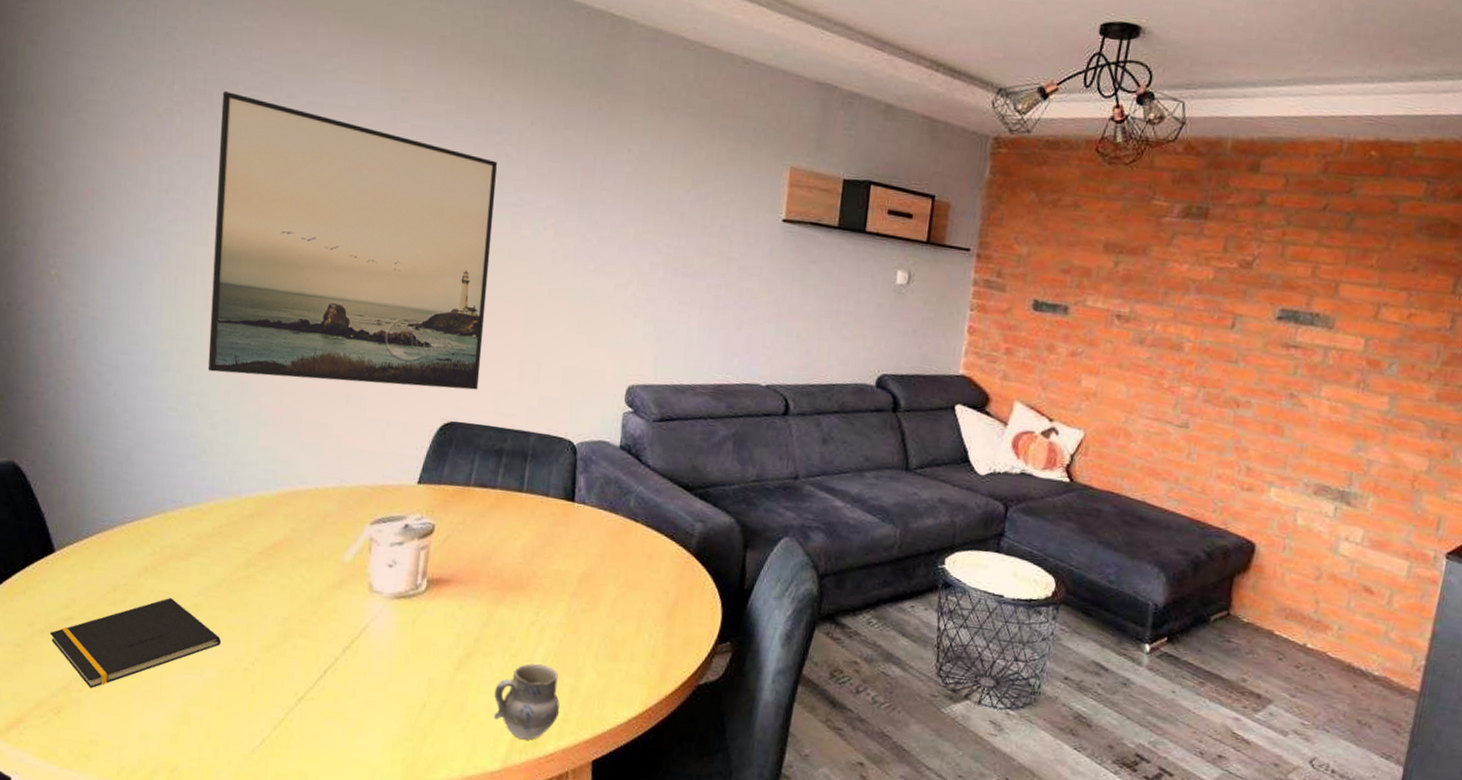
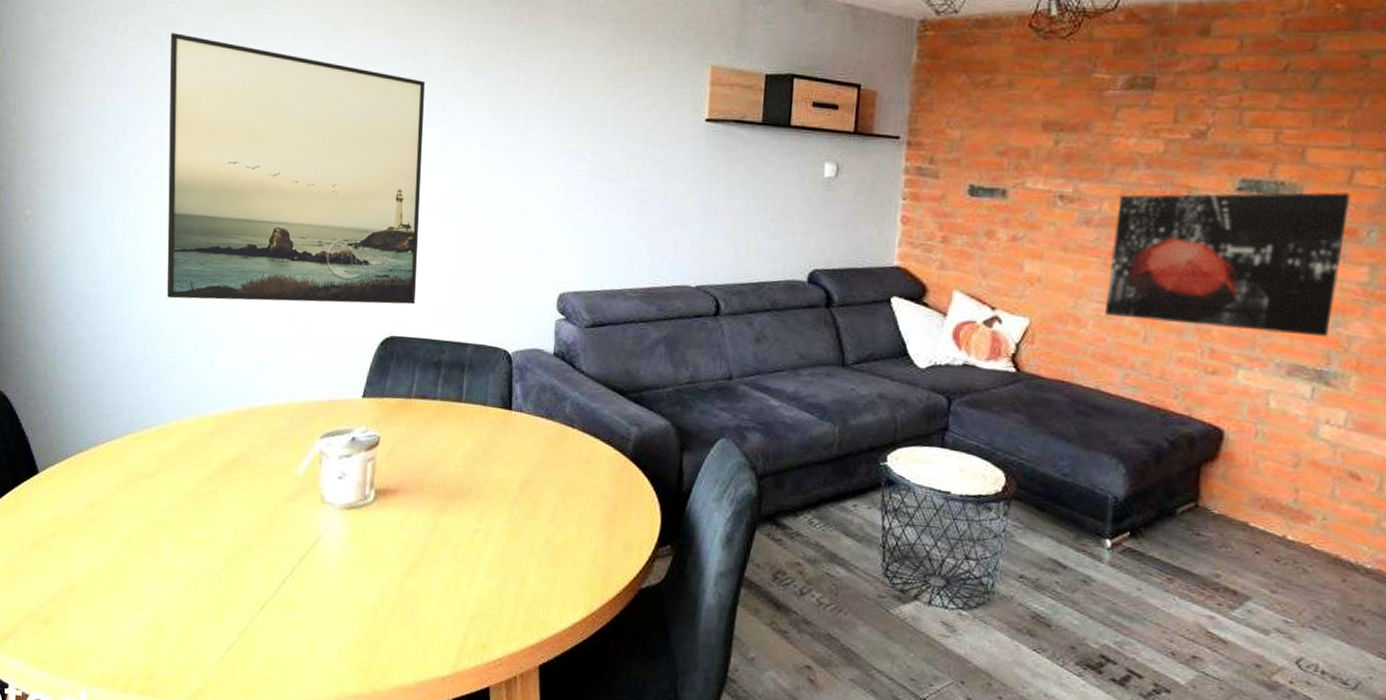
notepad: present [49,598,221,689] -> none [36,513,188,601]
cup: present [494,663,559,740] -> none [443,570,505,645]
wall art: none [1154,317,1376,460] -> present [1105,192,1351,337]

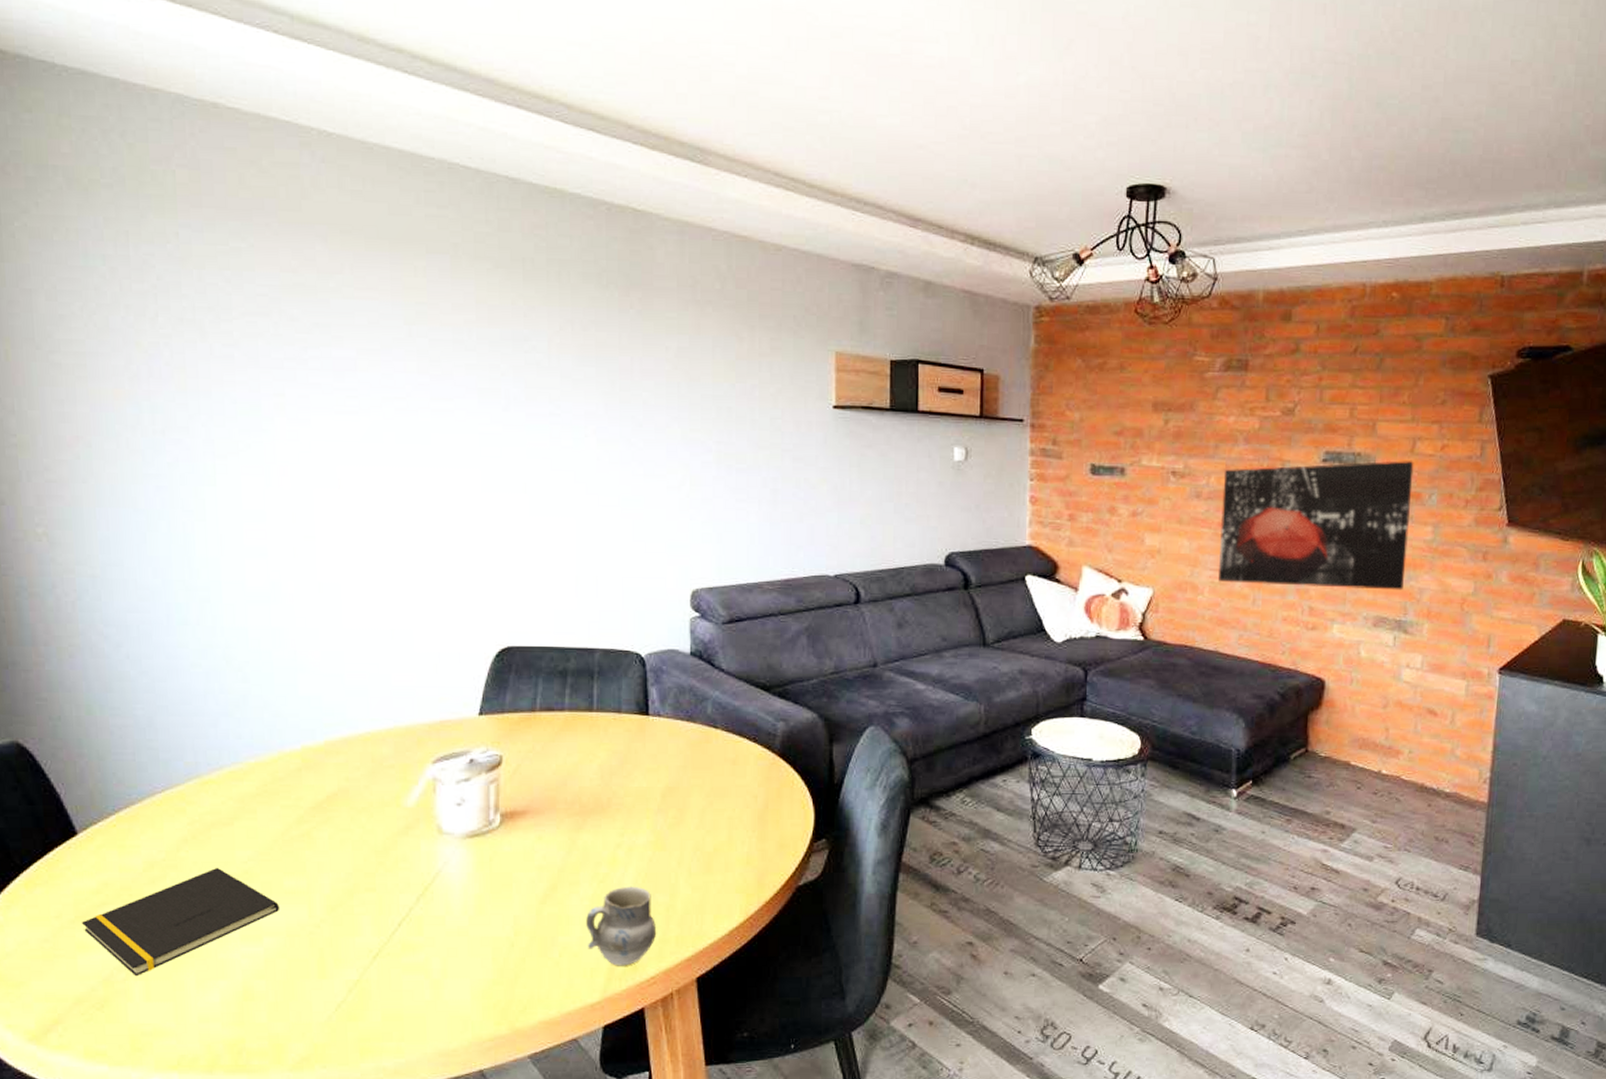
notepad: none [36,513,188,601] -> present [81,868,279,977]
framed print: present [166,32,425,305] -> none [214,318,534,621]
cup: none [443,570,505,645] -> present [586,886,656,966]

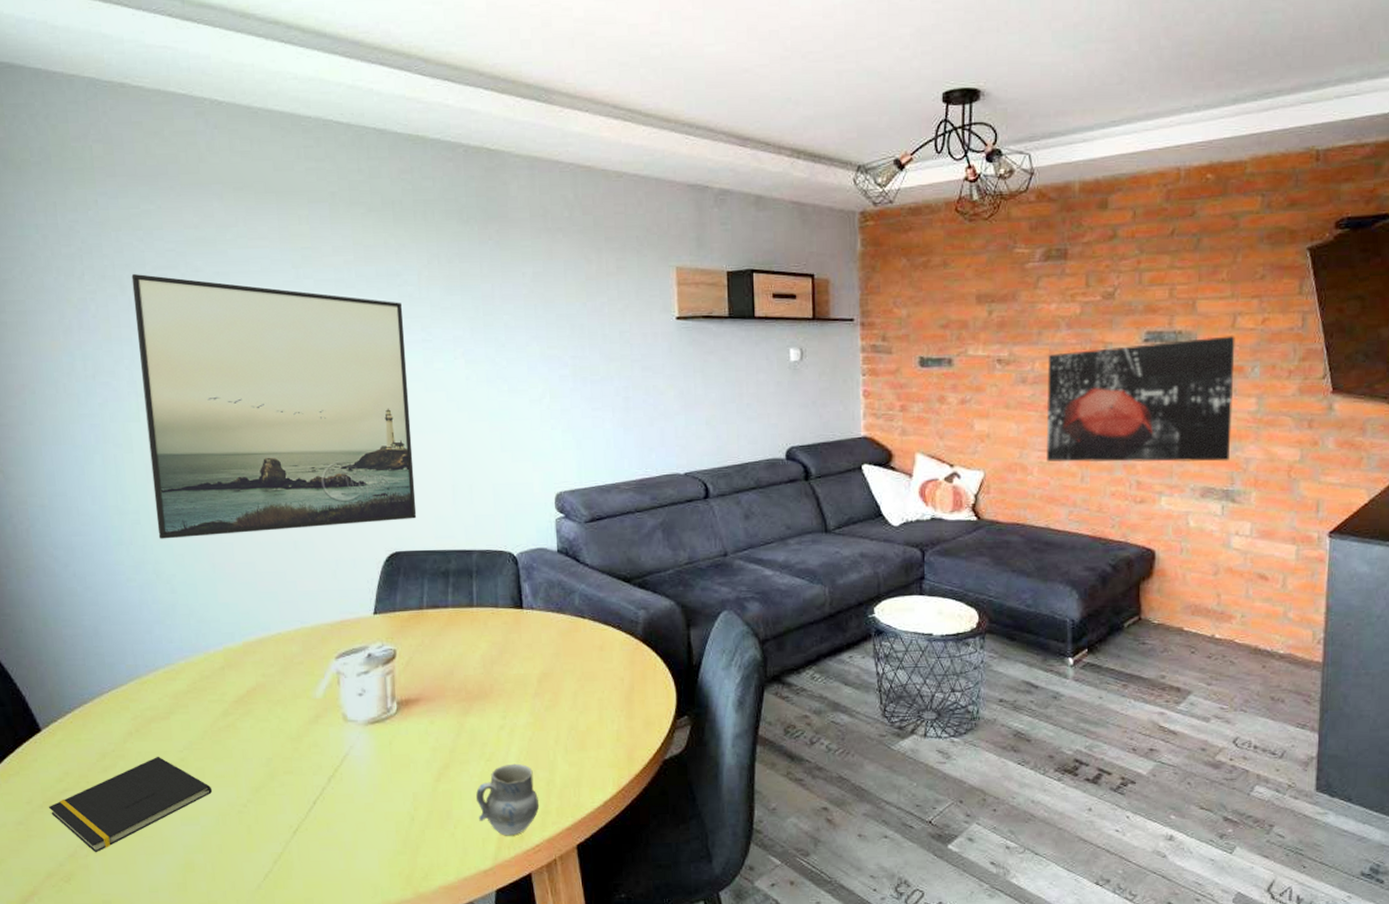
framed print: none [214,318,534,621] -> present [131,273,417,539]

